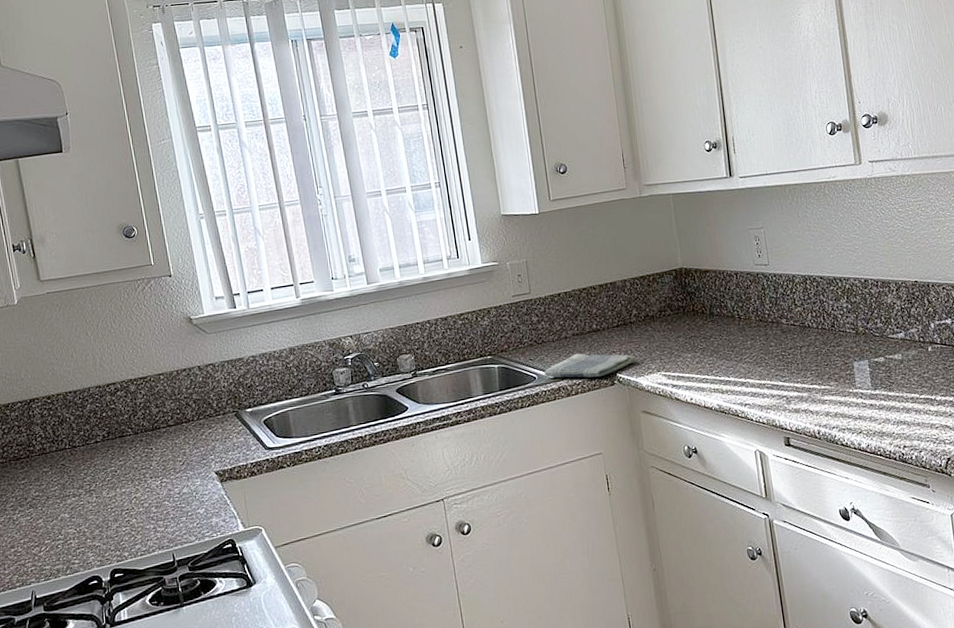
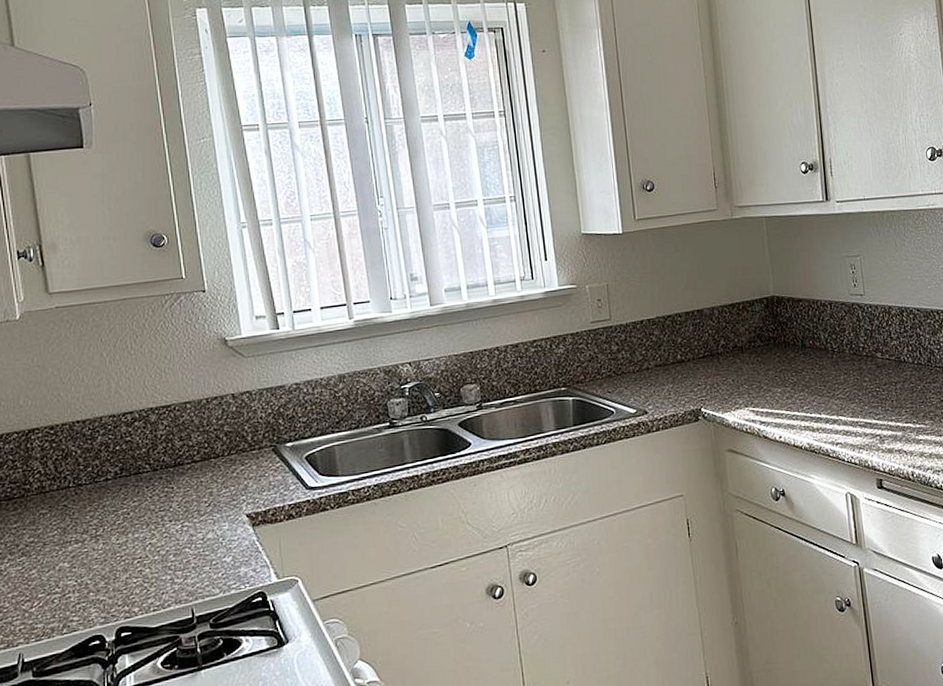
dish towel: present [544,353,636,378] -> none [622,385,723,413]

